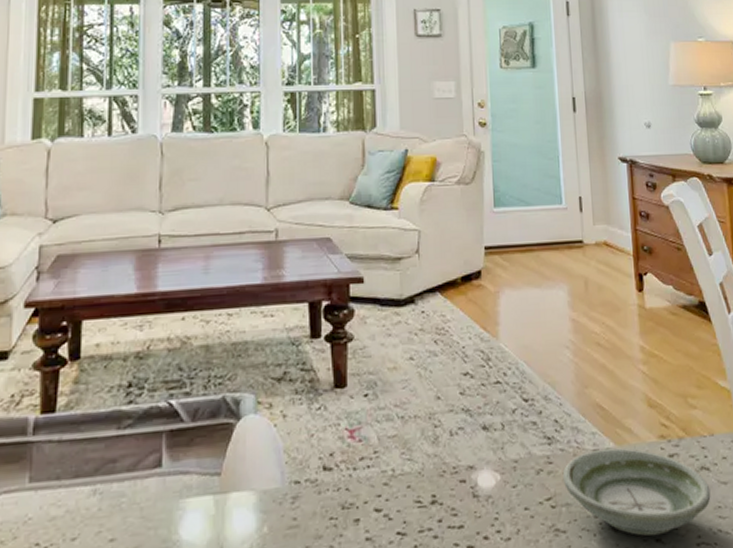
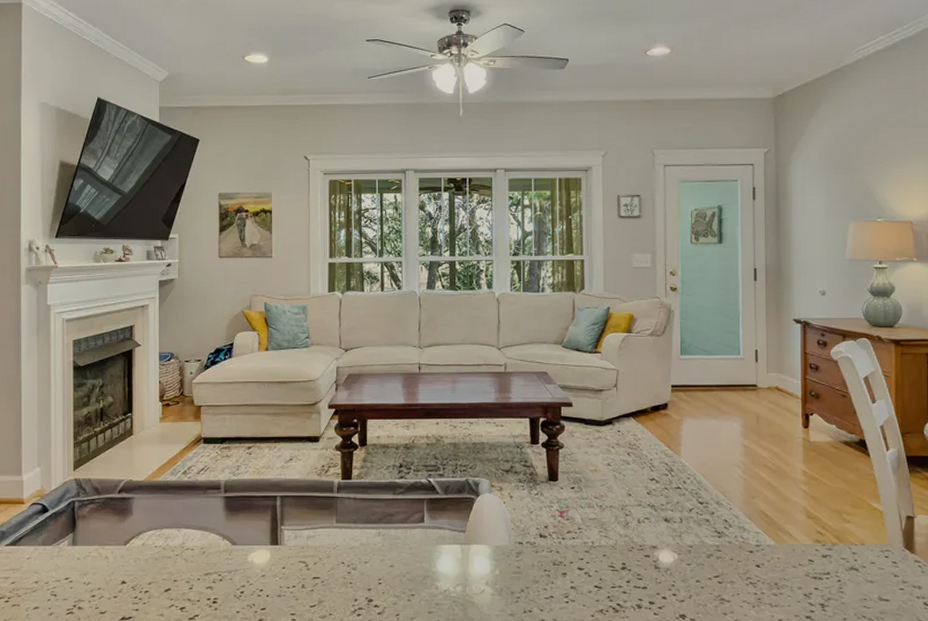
saucer: present [562,448,711,536] -> none [729,546,858,614]

